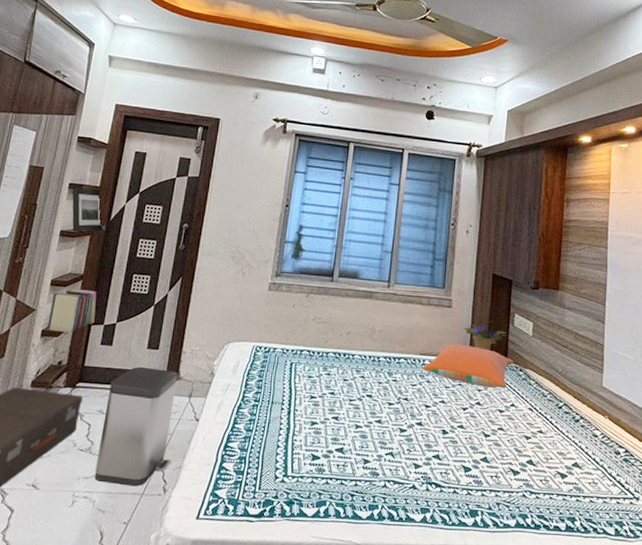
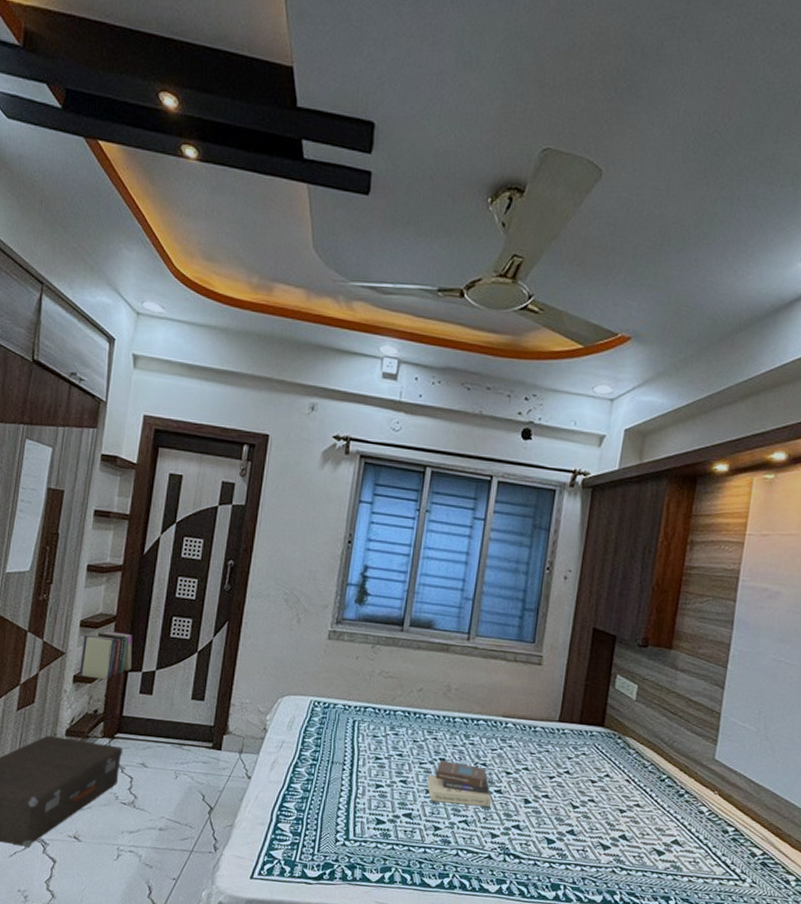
picture frame: present [72,187,106,232] -> none [98,515,139,567]
pedal bin: present [95,366,178,487] -> none [140,718,227,843]
books: none [356,397,414,439] -> present [426,760,492,807]
pillow: present [423,343,514,389] -> none [505,705,612,757]
potted flower: present [463,324,507,352] -> none [554,684,606,717]

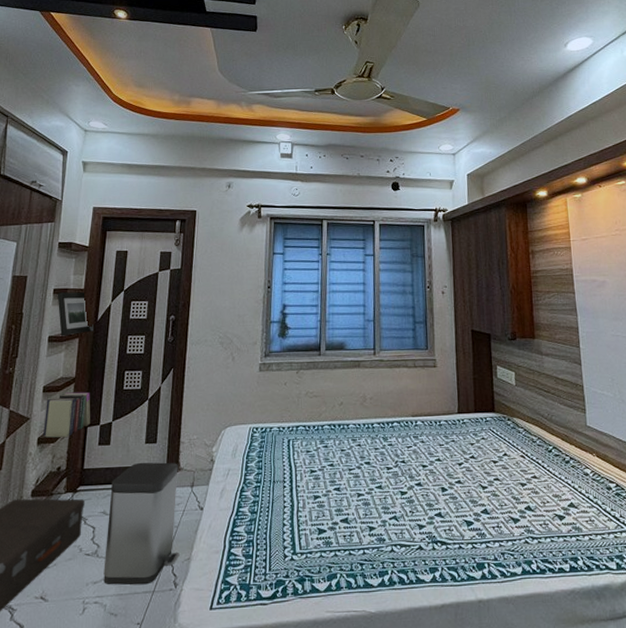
picture frame: none [98,515,139,567] -> present [57,292,93,336]
pedal bin: none [140,718,227,843] -> present [103,462,180,585]
books: present [426,760,492,807] -> none [356,464,415,504]

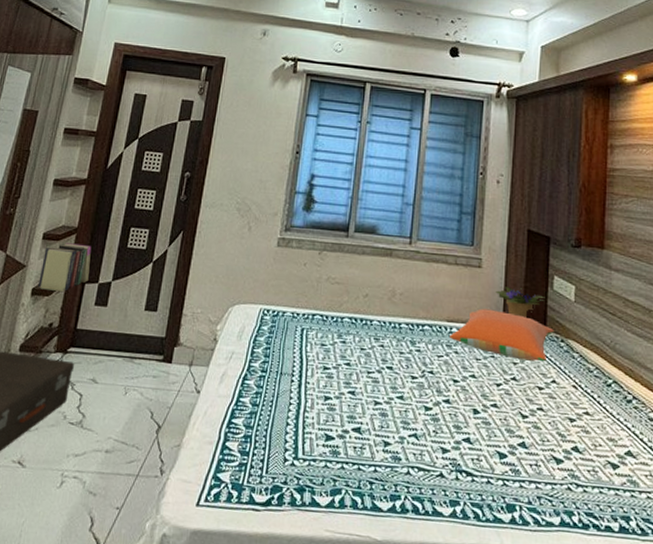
picture frame: present [57,292,93,336] -> none [66,132,102,181]
pedal bin: present [103,462,180,585] -> none [85,330,178,467]
pillow: none [416,401,501,441] -> present [450,308,554,362]
potted flower: none [450,380,491,406] -> present [495,287,545,320]

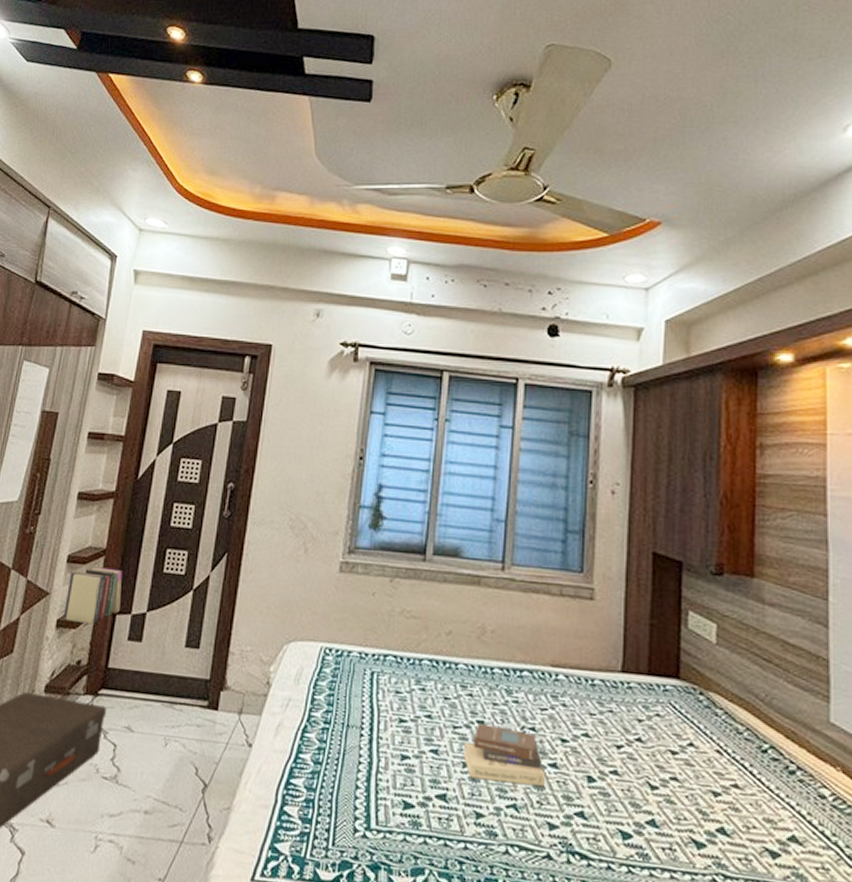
books: none [374,369,441,419] -> present [463,723,546,786]
pillow: present [450,308,554,362] -> none [555,651,690,720]
potted flower: present [495,287,545,320] -> none [613,624,677,666]

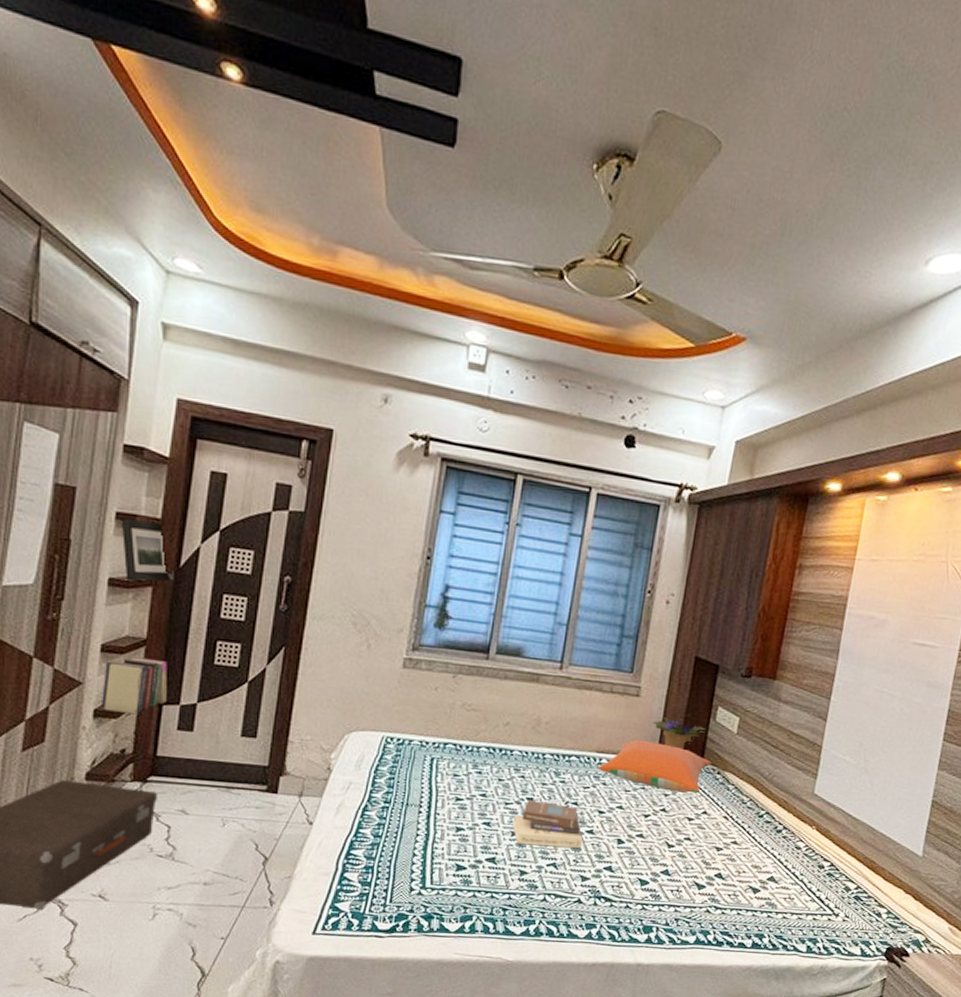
picture frame: none [91,437,133,494] -> present [121,518,174,582]
pillow: none [555,651,690,720] -> present [598,739,712,794]
potted flower: none [613,624,677,666] -> present [652,717,706,751]

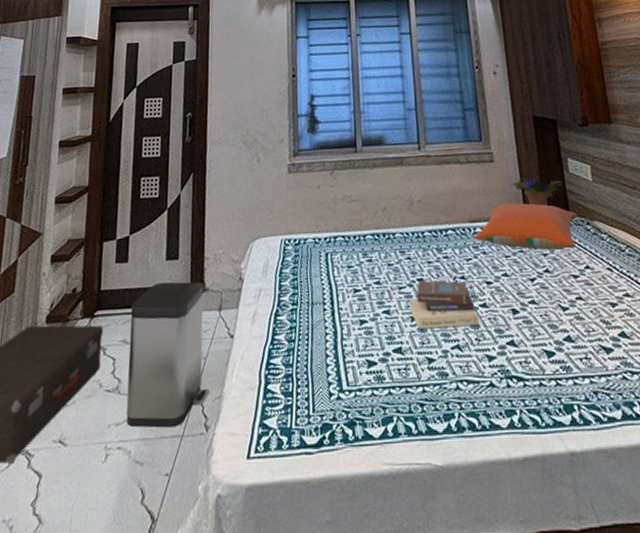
books: present [102,657,167,715] -> none [57,202,106,255]
picture frame: present [121,518,174,582] -> none [66,90,106,141]
pedal bin: none [180,758,284,898] -> present [126,281,210,428]

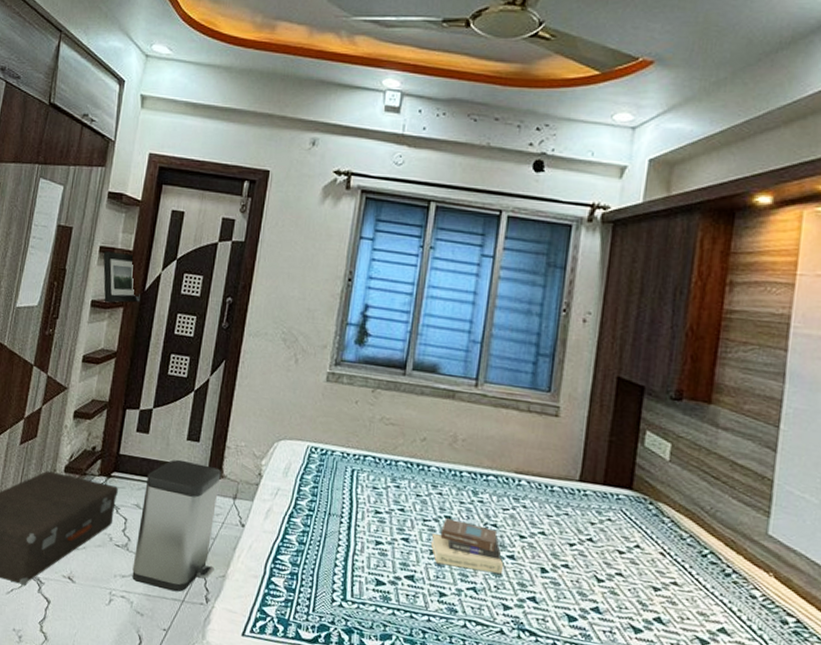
picture frame: none [66,90,106,141] -> present [103,251,140,303]
pillow: present [475,202,578,250] -> none [517,461,642,525]
potted flower: present [512,176,563,207] -> none [574,439,634,477]

